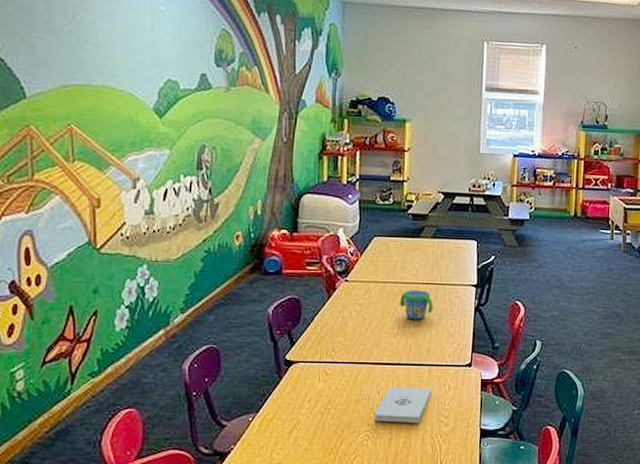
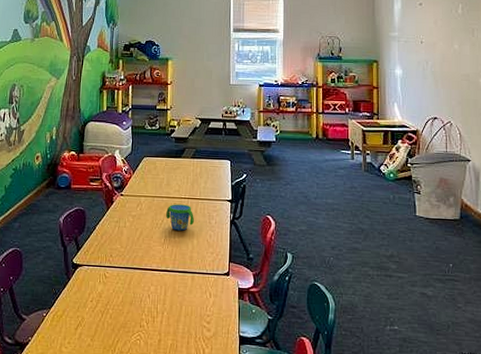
notepad: present [375,387,432,423] -> none [146,291,195,326]

